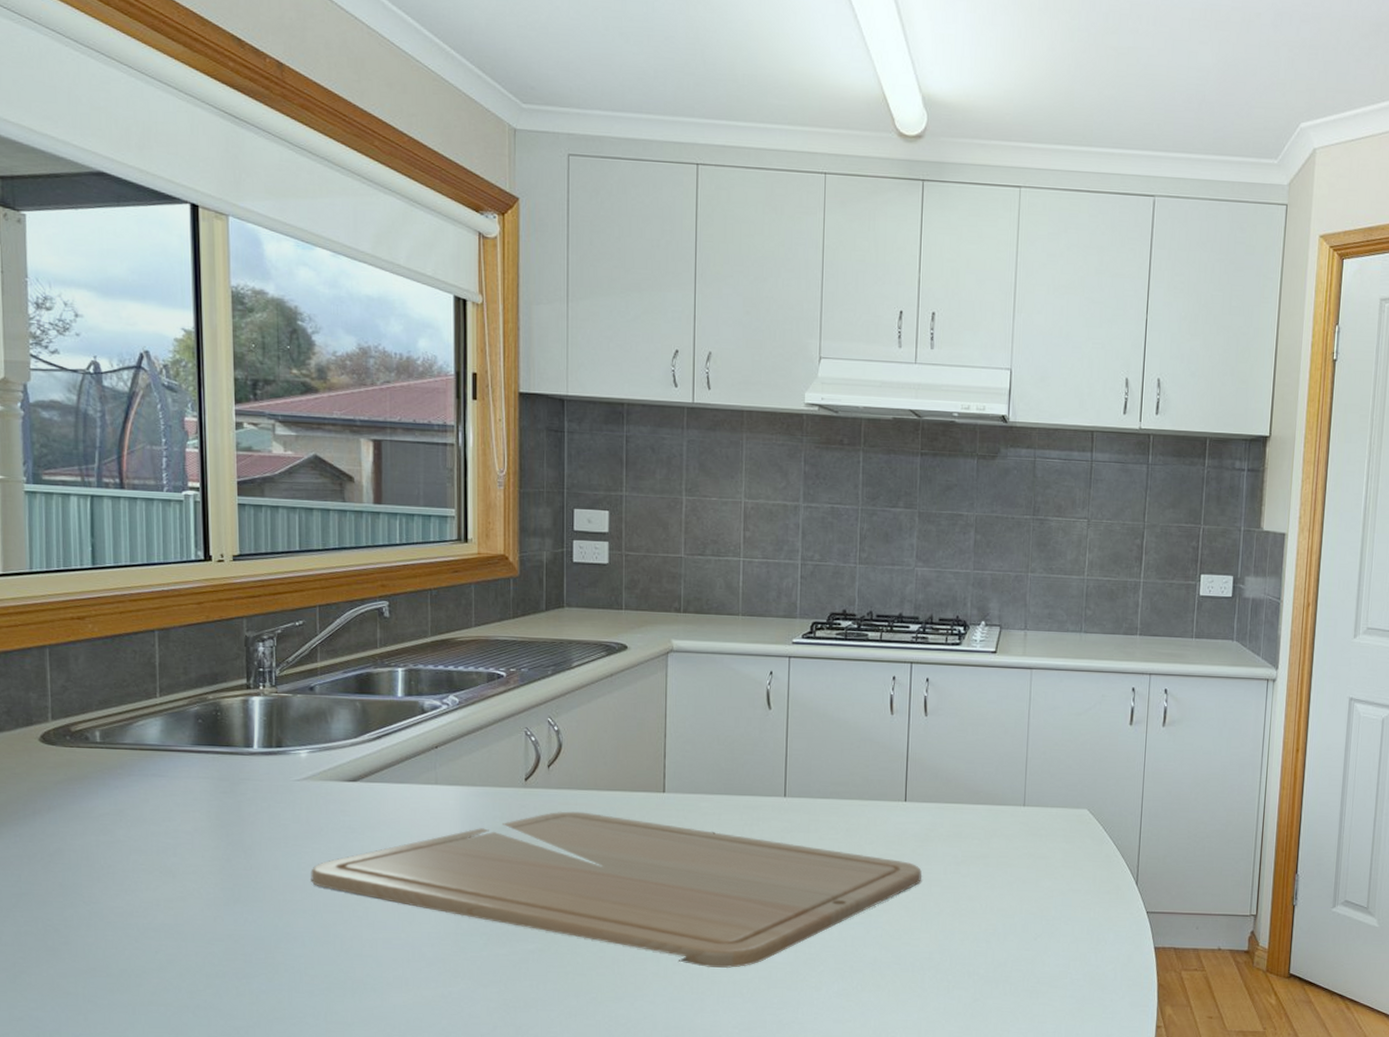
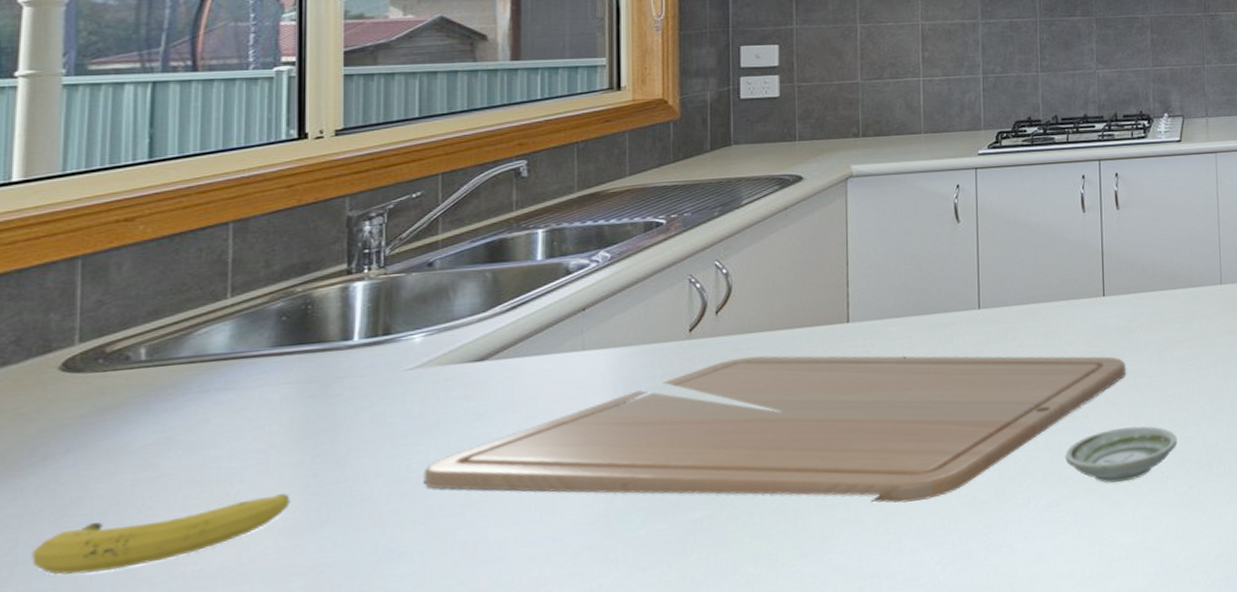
fruit: none [30,871,211,913] -> present [32,493,290,575]
saucer: none [857,931,967,984] -> present [1065,426,1177,483]

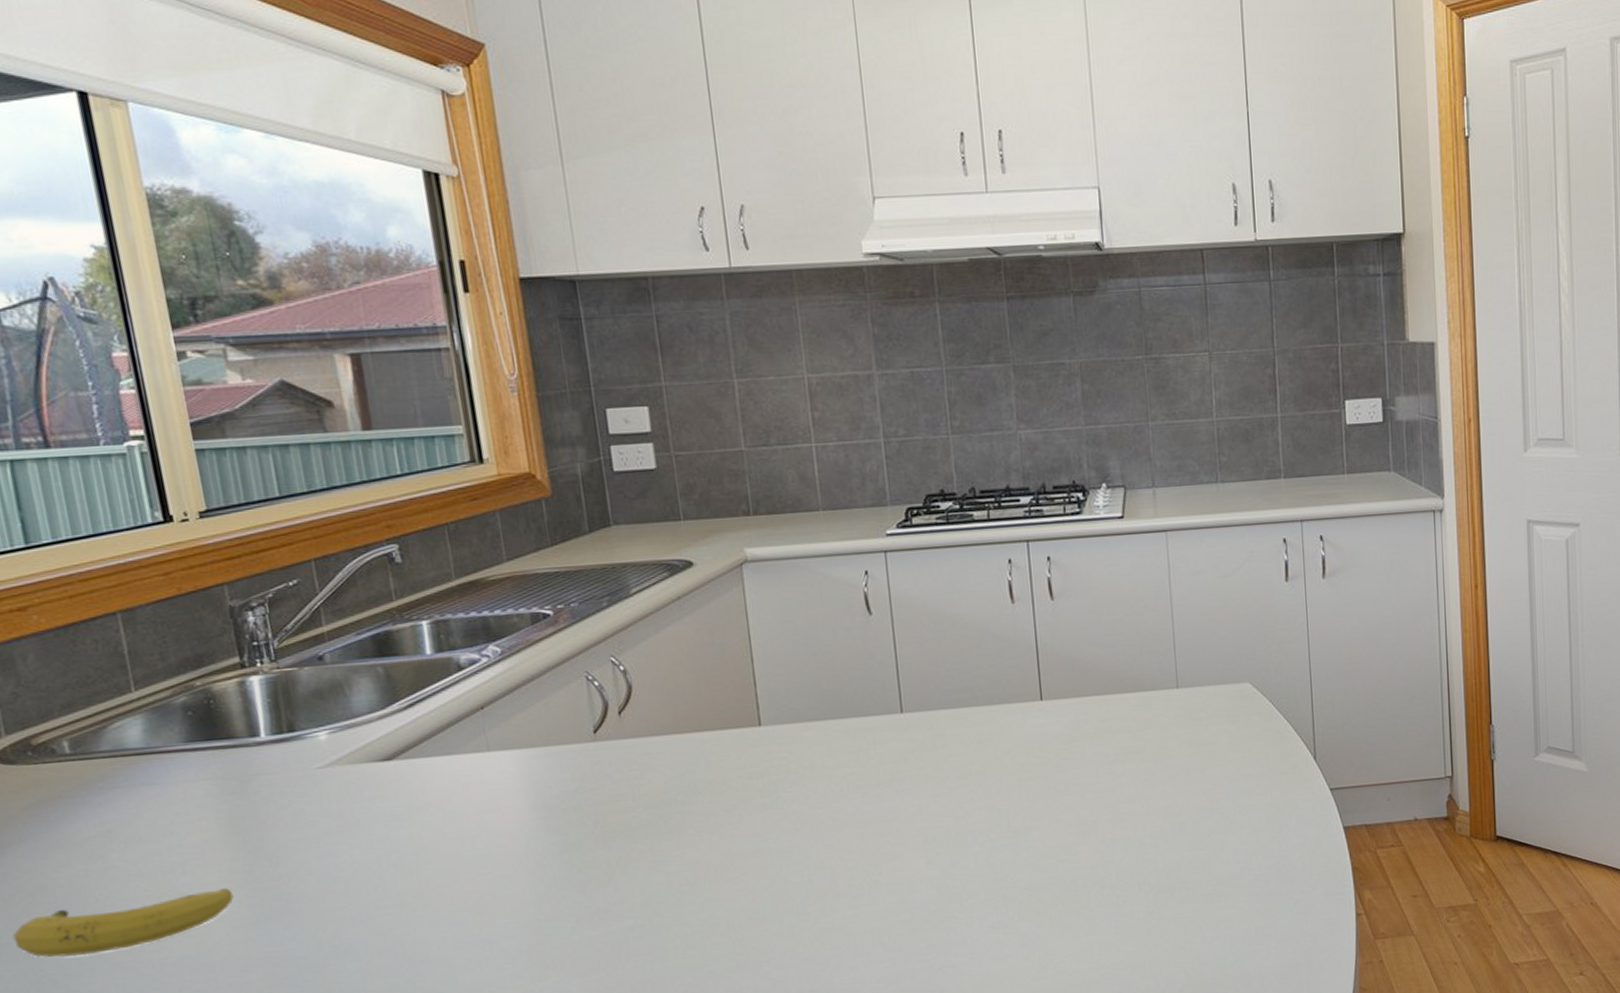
chopping board: present [423,355,1127,503] -> none [353,760,1072,919]
saucer: present [1065,426,1177,483] -> none [1008,845,1133,906]

